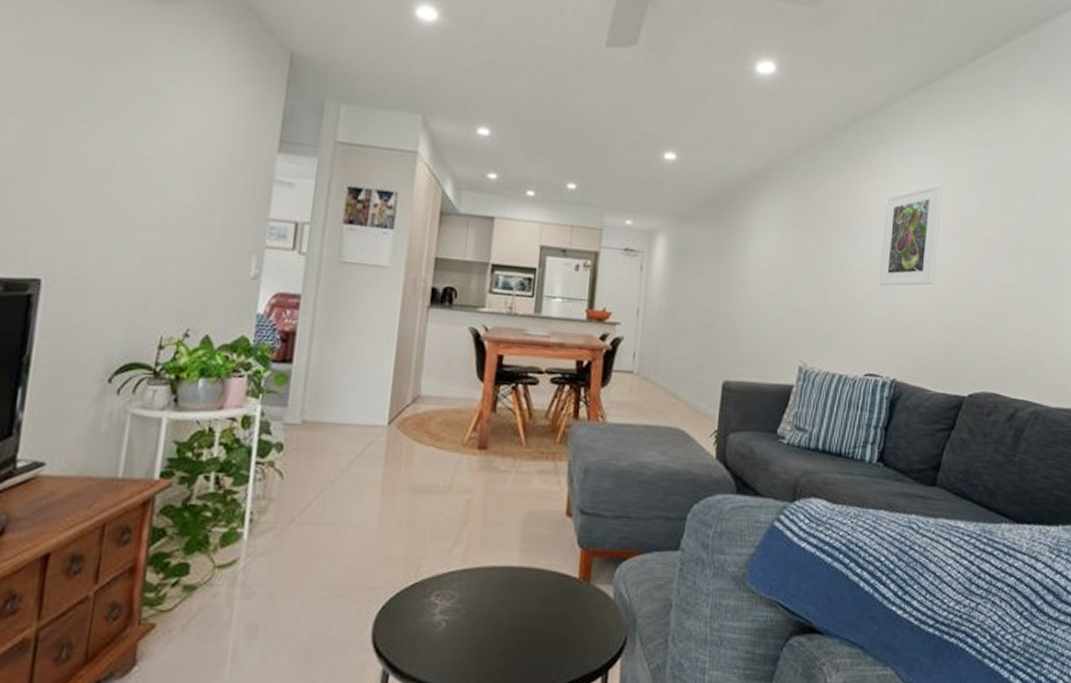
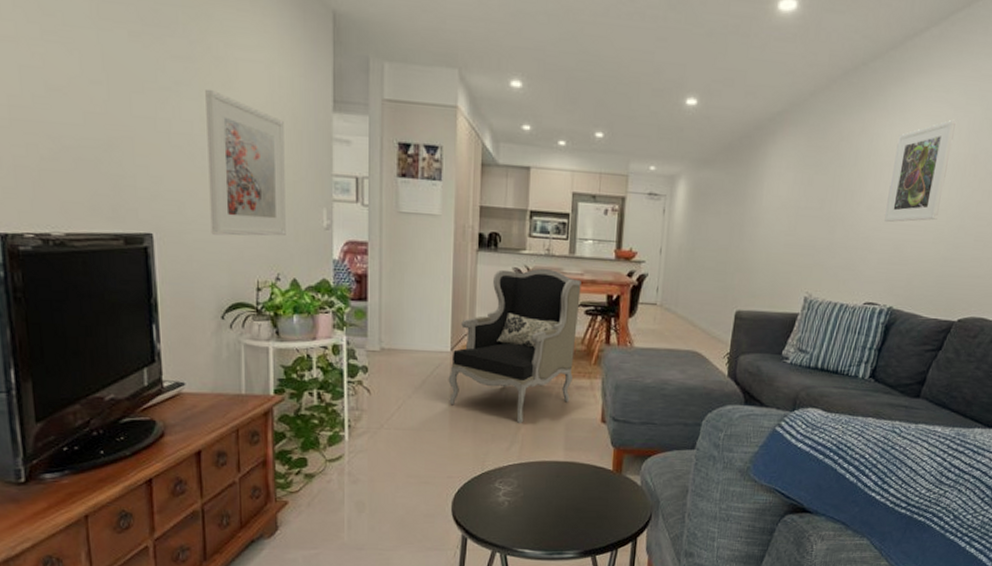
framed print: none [113,123,220,286] -> present [205,89,286,236]
armchair: none [380,328,547,517] -> present [448,268,581,423]

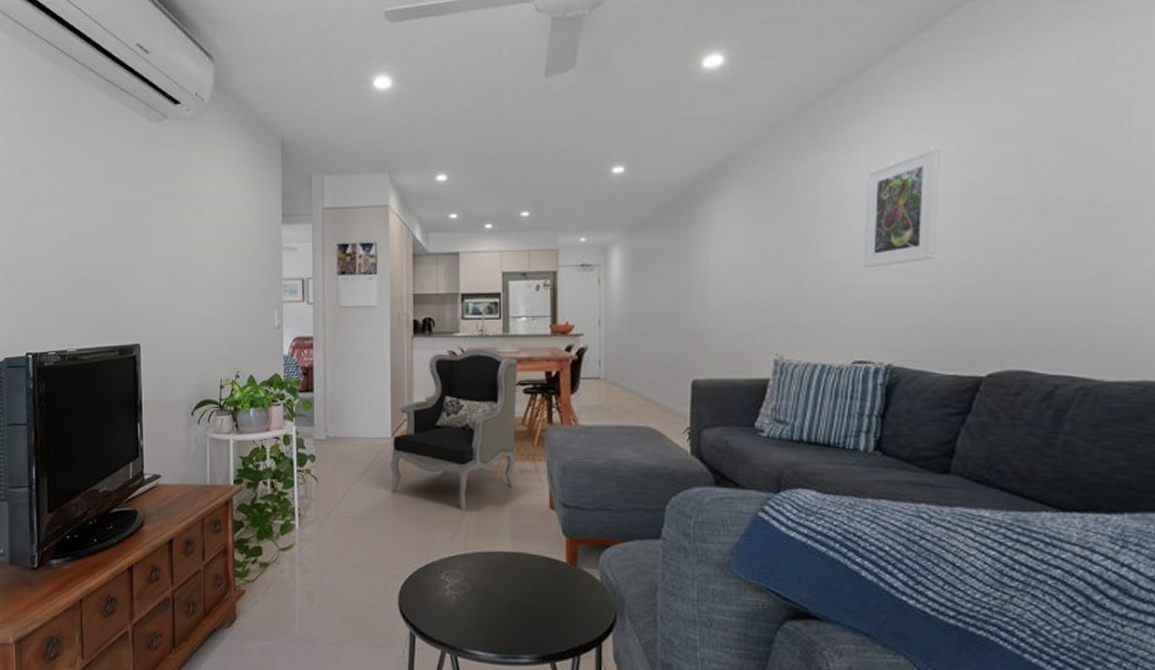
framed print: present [205,89,286,236] -> none [182,218,244,341]

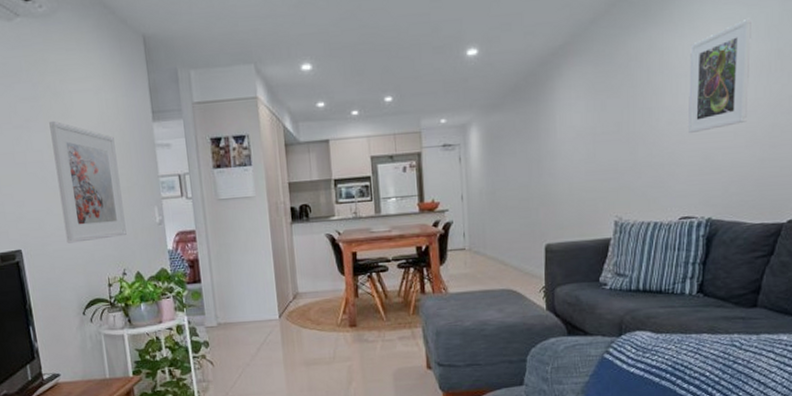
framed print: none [182,218,244,341] -> present [49,120,127,243]
armchair: present [390,349,518,510] -> none [280,230,394,378]

